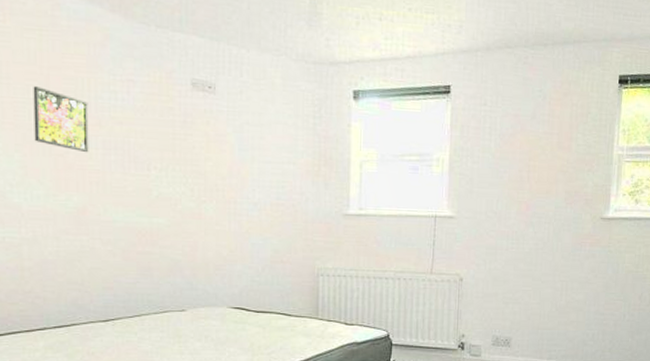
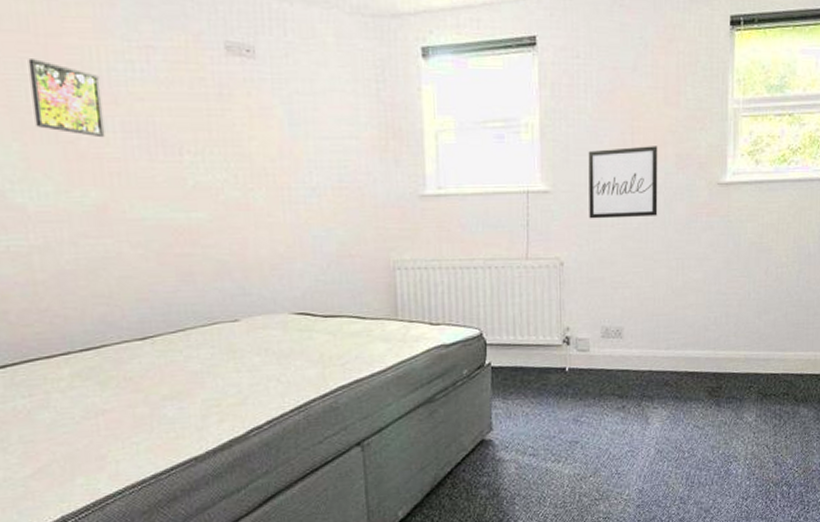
wall art: none [487,182,550,243] -> present [588,146,658,219]

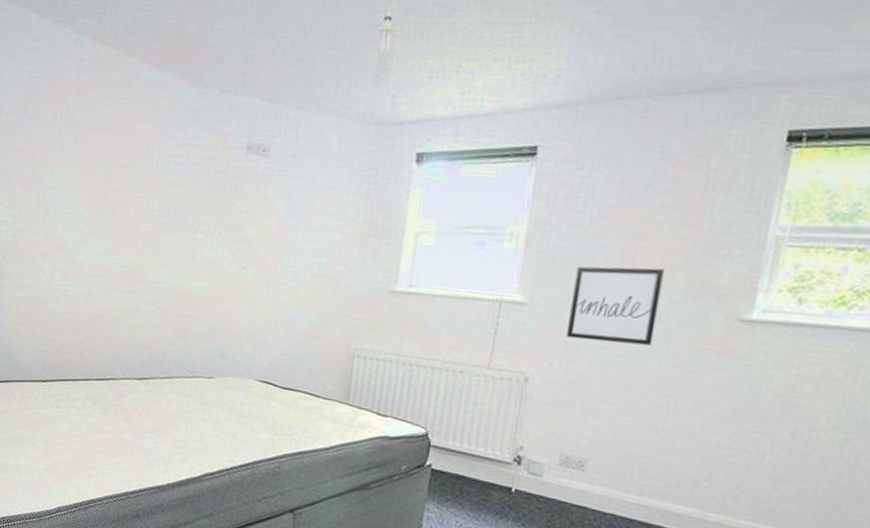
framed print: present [28,59,105,138] -> none [101,151,150,215]

